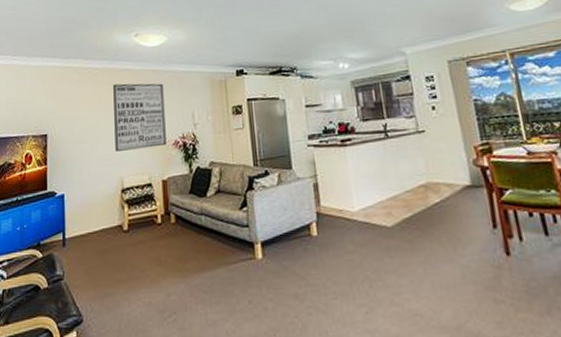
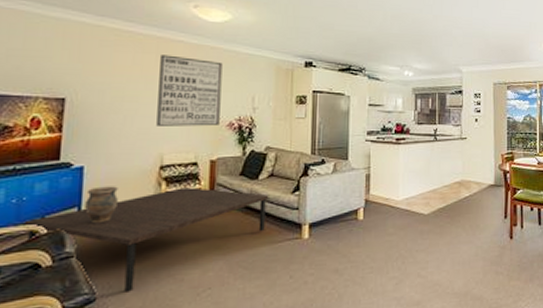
coffee table: none [26,208,219,315] -> present [23,187,269,292]
ceramic pot: none [68,211,91,248] -> present [85,186,118,224]

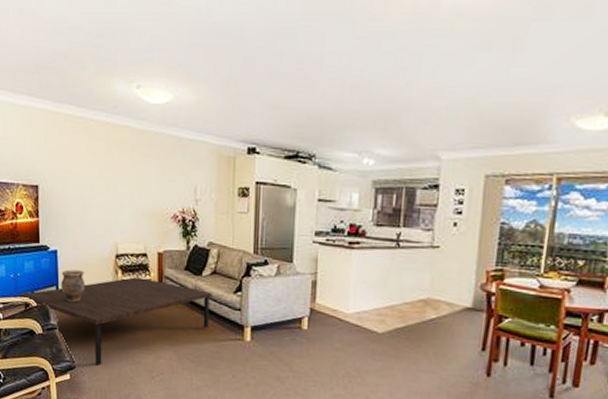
wall art: present [156,55,223,127] -> none [110,141,165,218]

